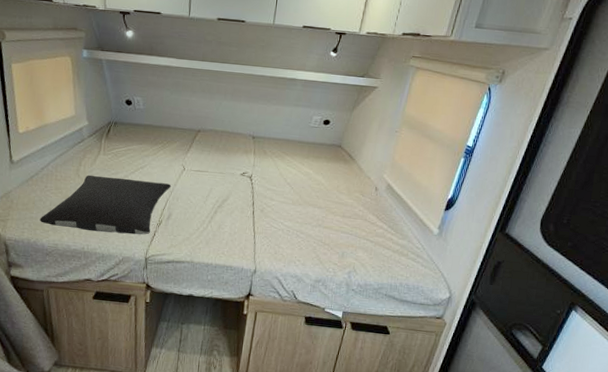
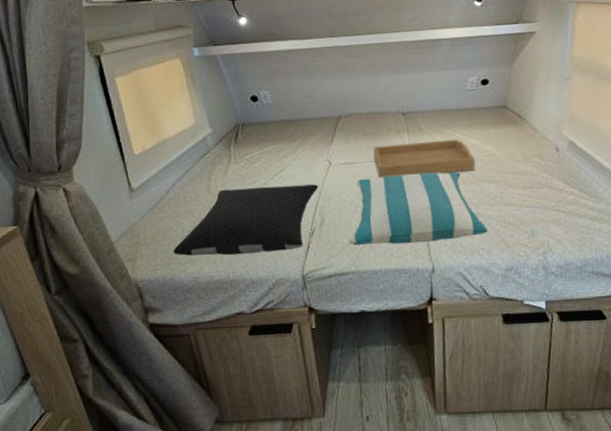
pillow: none [189,185,306,249] -> present [349,172,487,246]
serving tray: none [221,160,307,195] -> present [373,139,476,178]

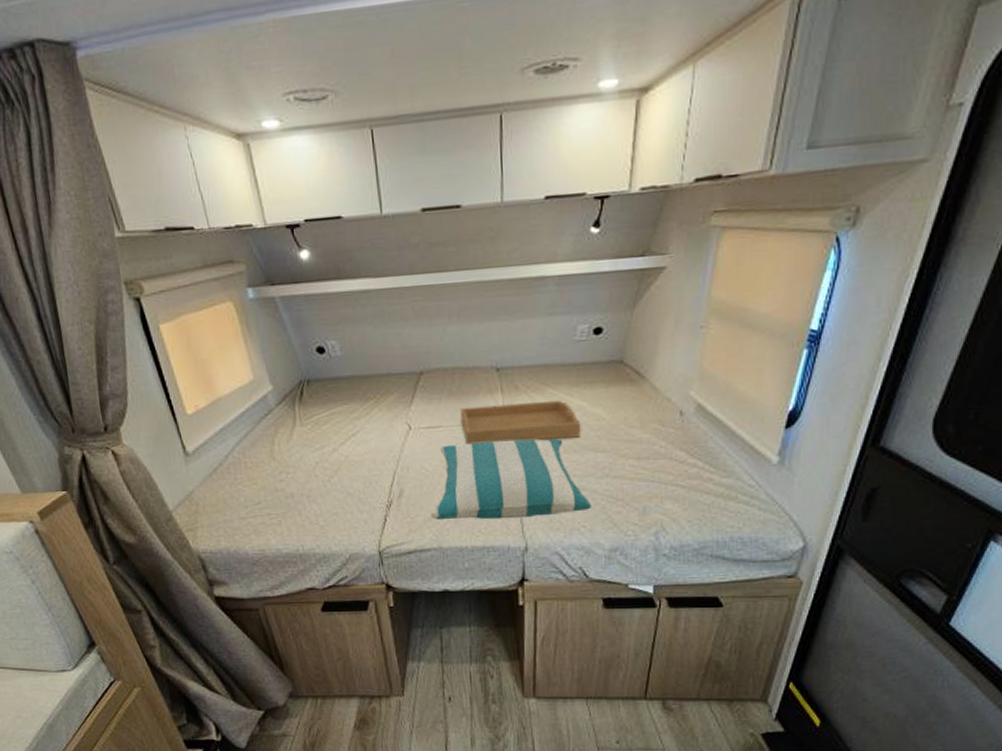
pillow: present [173,184,319,256] -> none [236,450,397,528]

